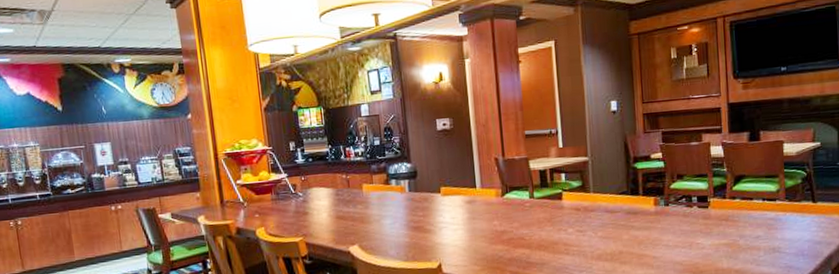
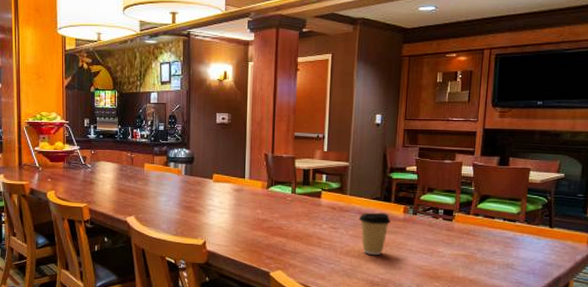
coffee cup: none [606,207,642,256] -> present [358,212,391,255]

